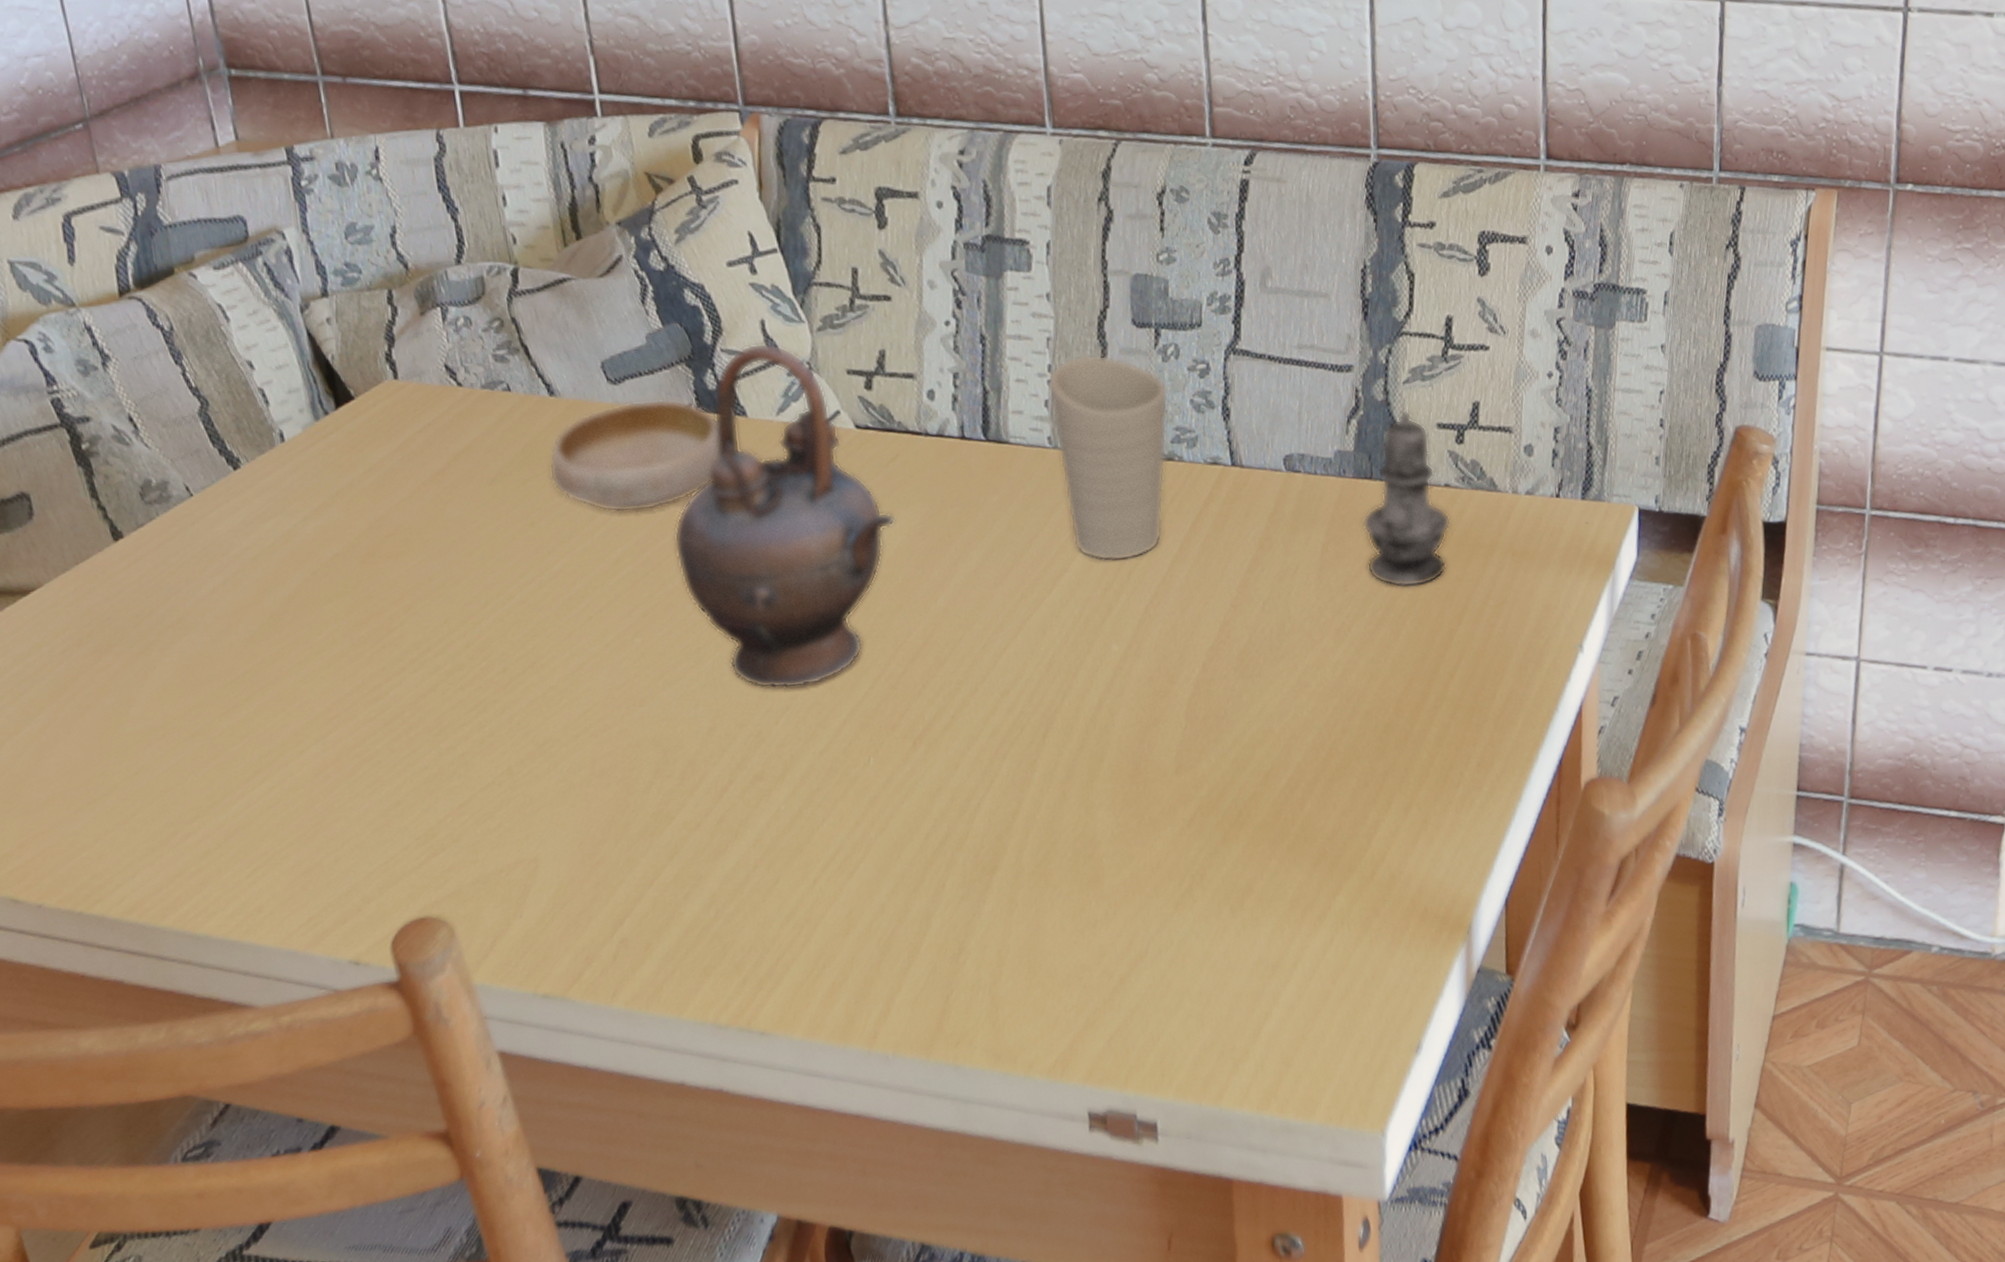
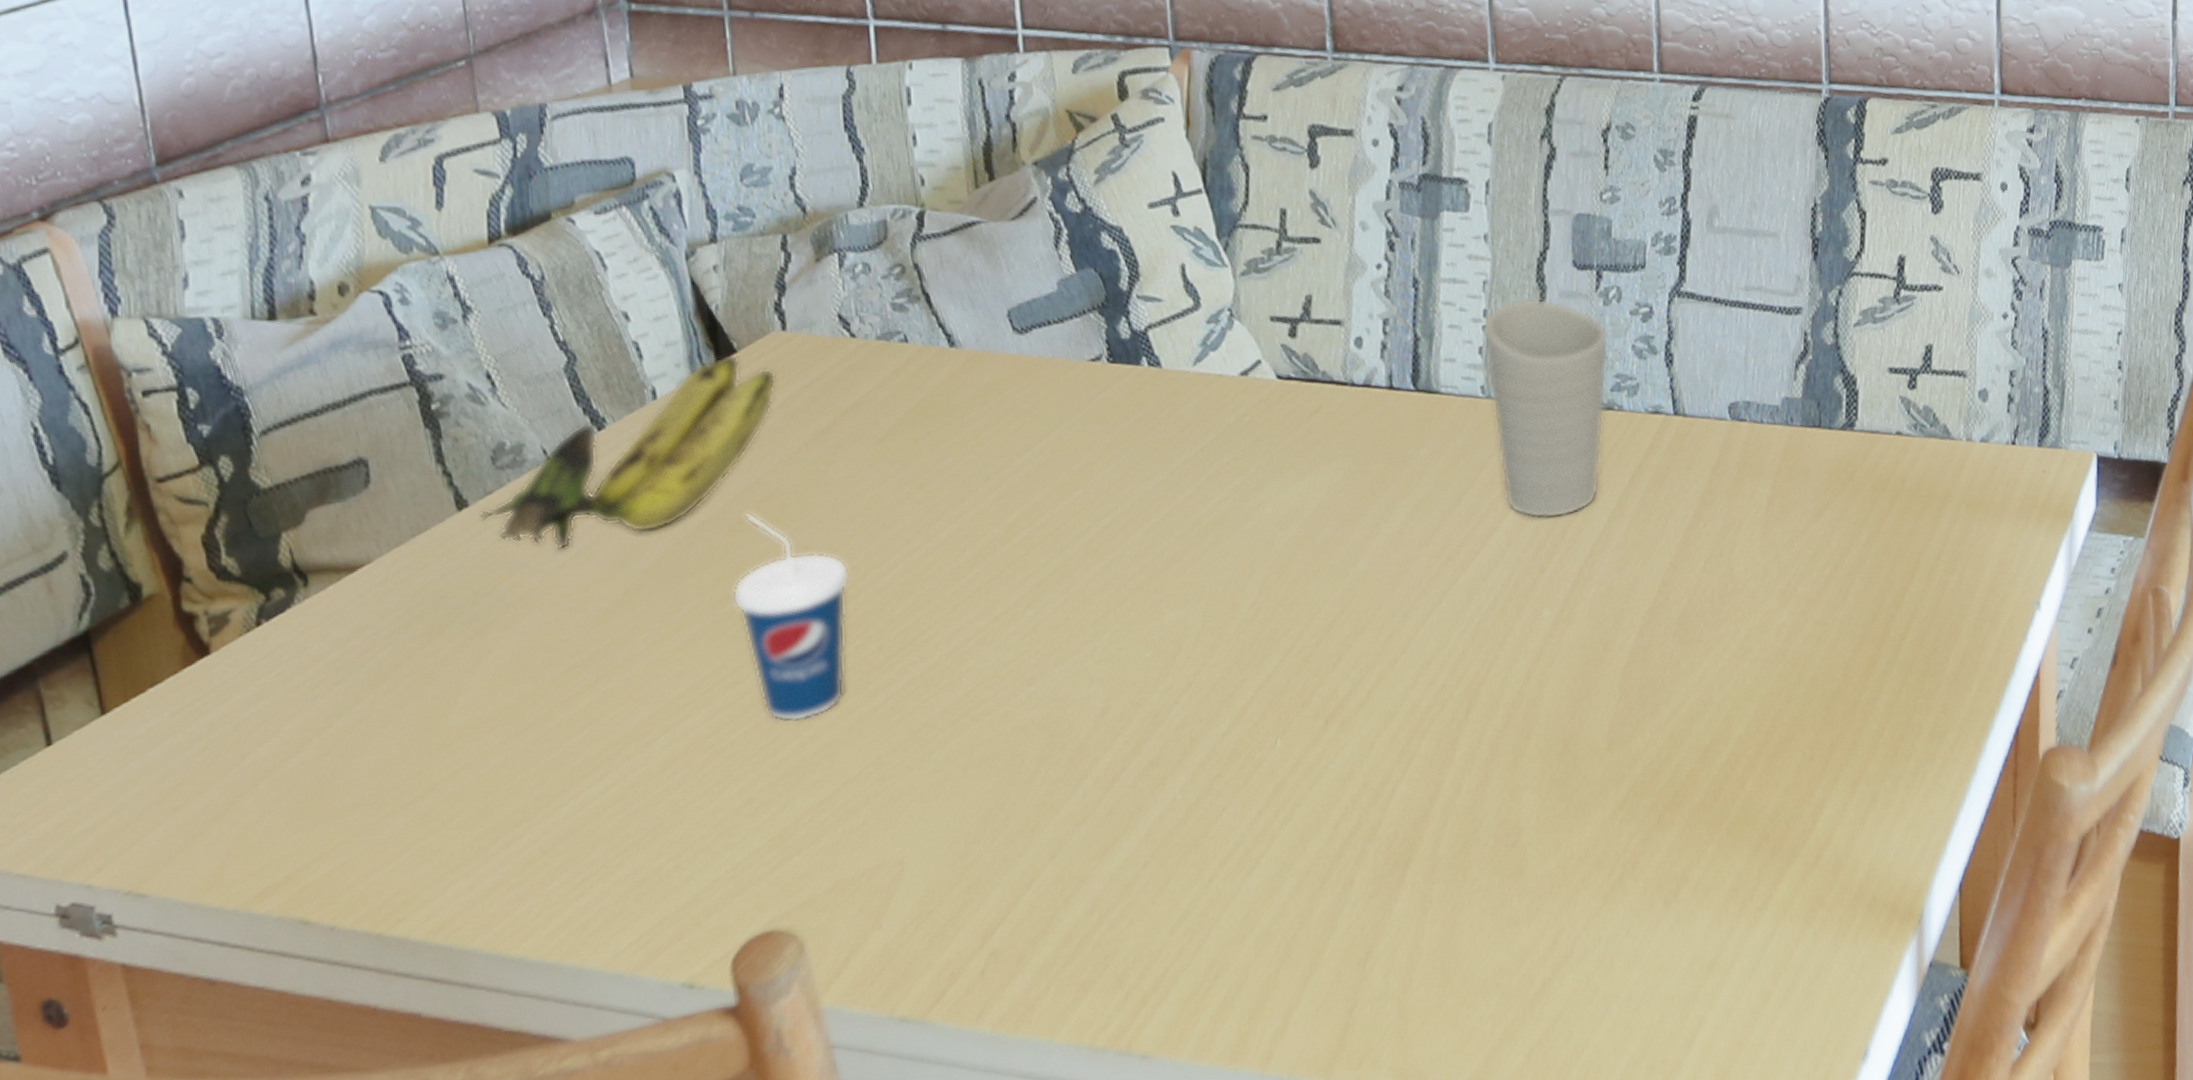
banana: none [134,400,393,579] -> present [479,353,776,551]
cup: none [366,547,475,735] -> present [732,513,851,722]
bowl: present [548,398,721,513] -> none [944,348,1131,473]
teapot: present [673,342,896,689] -> none [1075,288,1316,664]
salt shaker: present [1362,410,1451,588] -> none [1810,354,1902,543]

